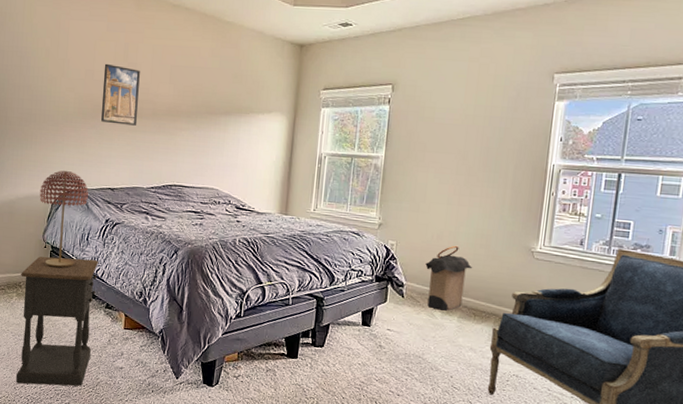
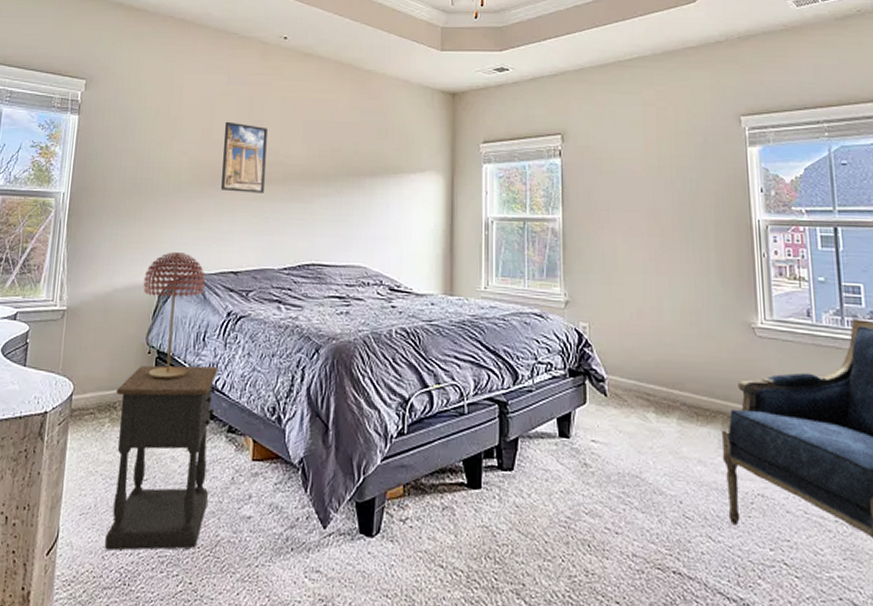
laundry hamper: present [425,245,473,311] -> none [627,324,686,411]

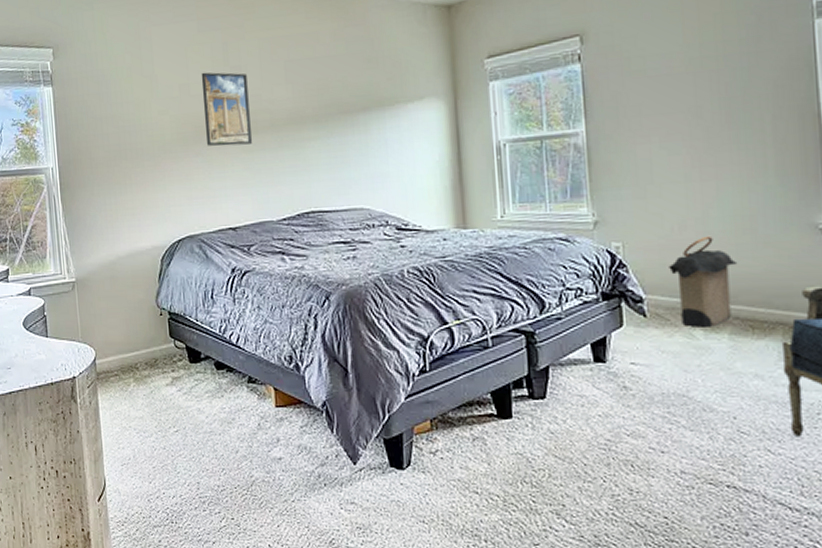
nightstand: present [105,365,218,551] -> none [136,322,238,494]
table lamp: present [143,252,205,380] -> none [144,214,205,339]
laundry hamper: none [627,324,686,411] -> present [669,235,738,327]

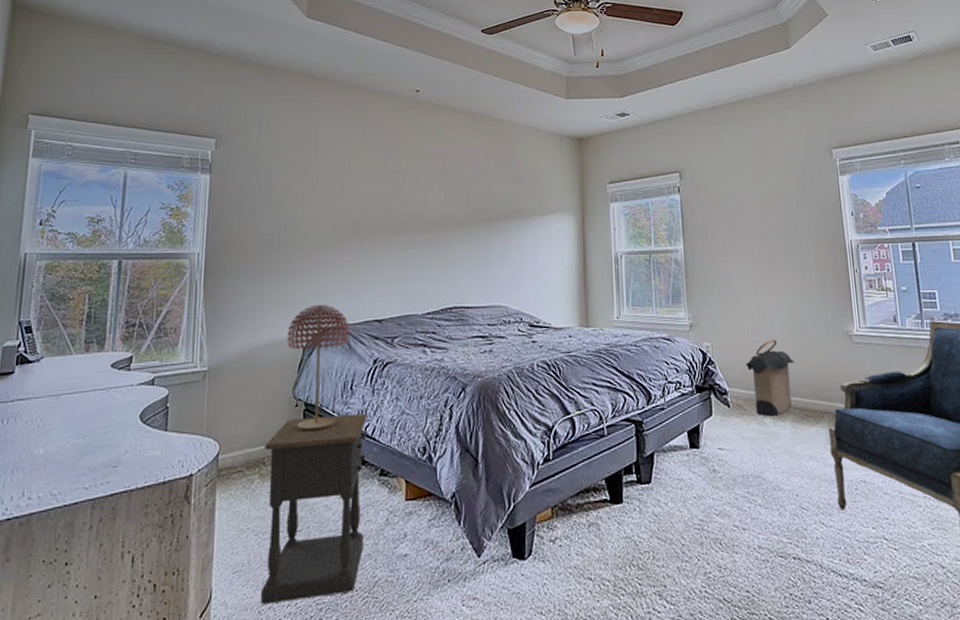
nightstand: none [136,322,238,494] -> present [261,414,367,605]
table lamp: none [144,214,205,339] -> present [286,305,350,431]
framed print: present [201,72,253,146] -> none [360,174,405,243]

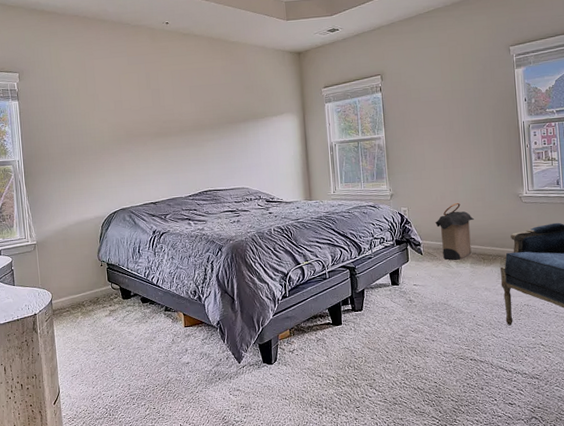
nightstand: present [261,414,367,605] -> none [83,269,158,396]
table lamp: present [286,305,350,431] -> none [89,193,134,283]

